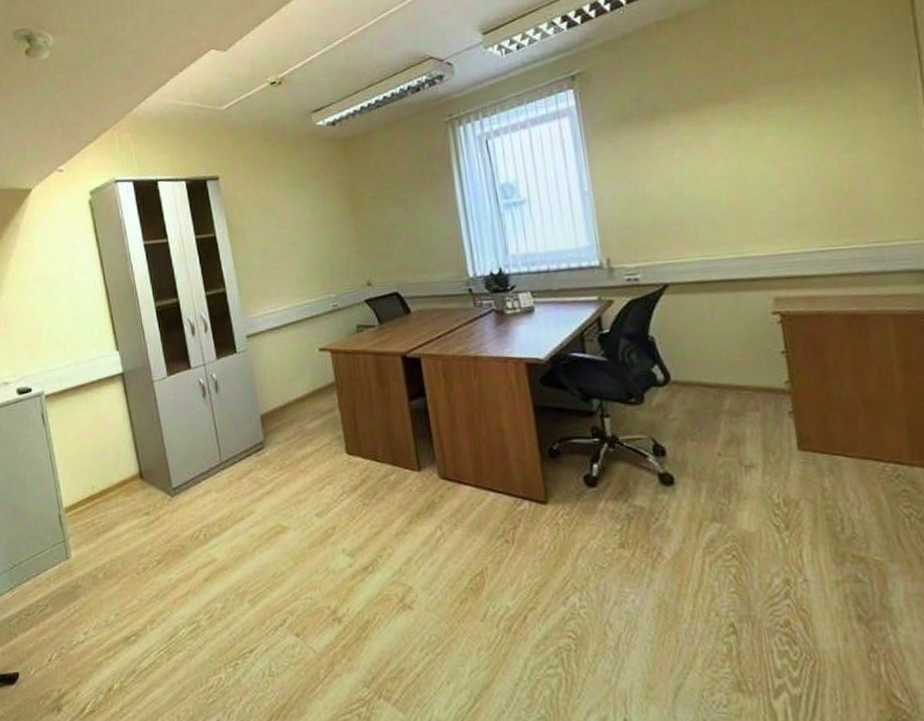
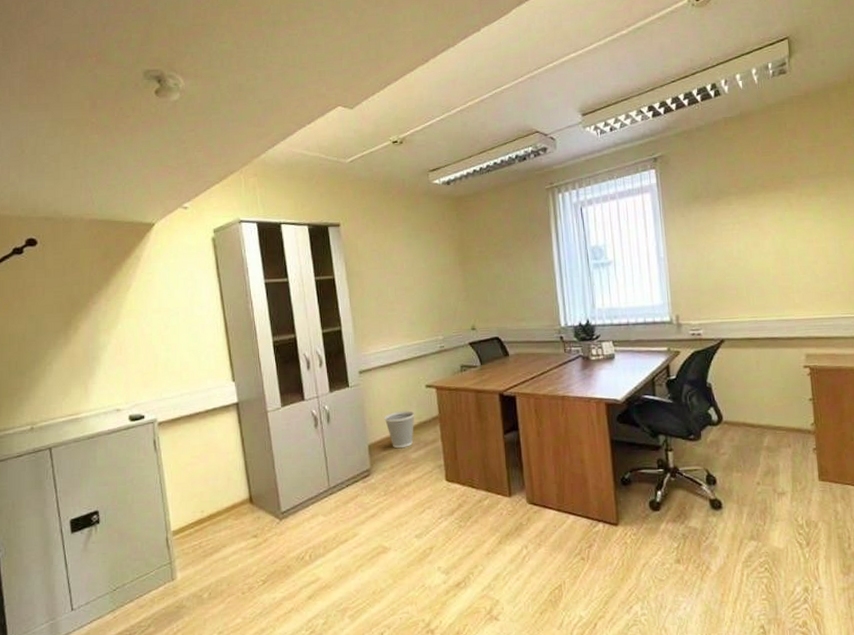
wastebasket: none [275,377,309,419] -> present [384,410,415,449]

